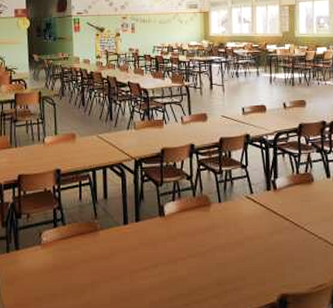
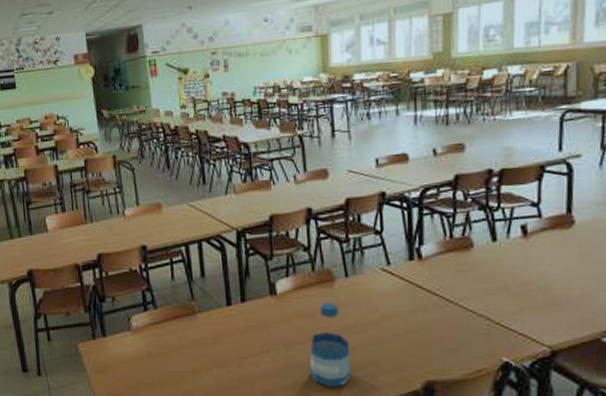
bottle: none [189,224,222,299] -> present [309,302,351,386]

